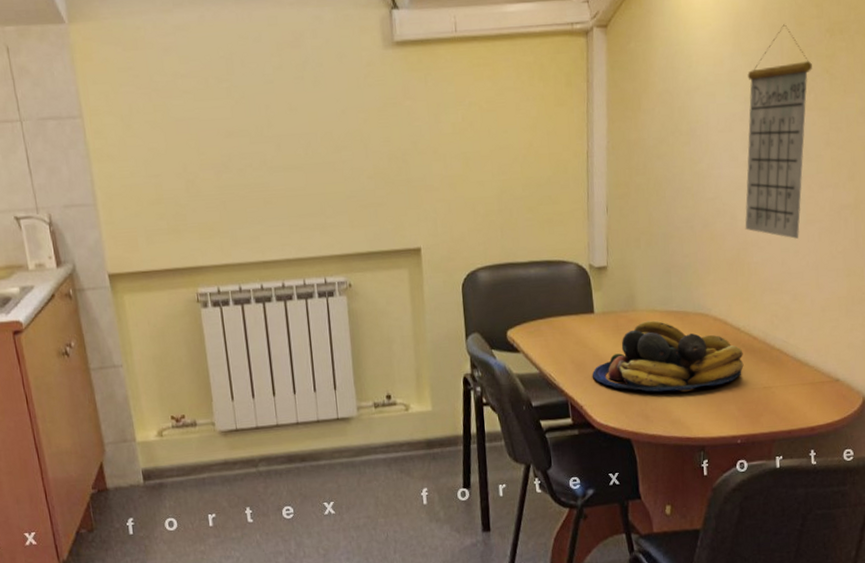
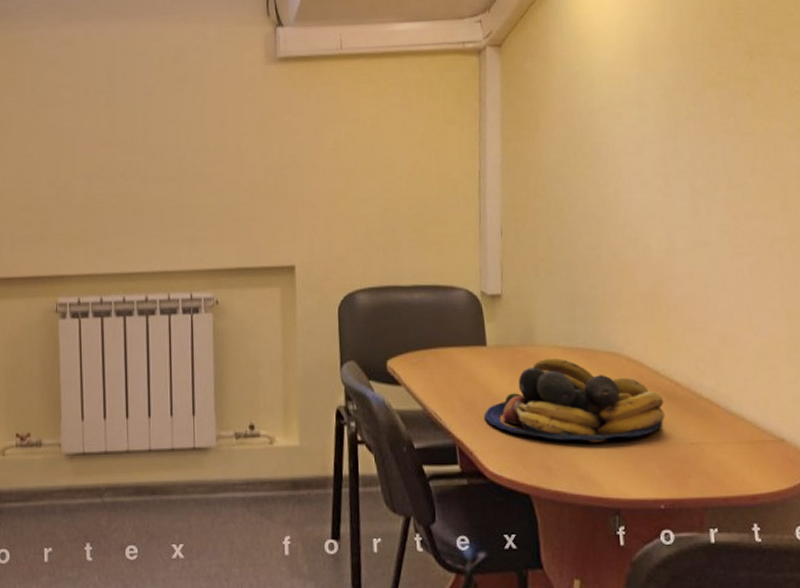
calendar: present [745,24,812,239] -> none [657,46,731,273]

